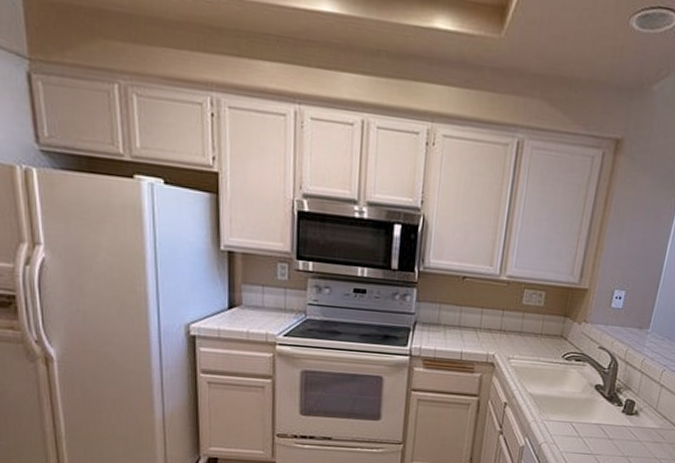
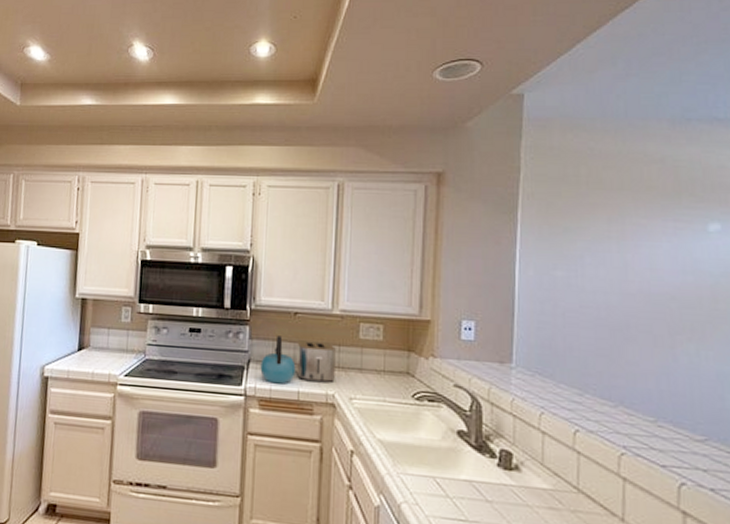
kettle: none [426,299,461,345] -> present [260,336,296,384]
toaster: none [460,304,500,344] -> present [296,340,336,383]

